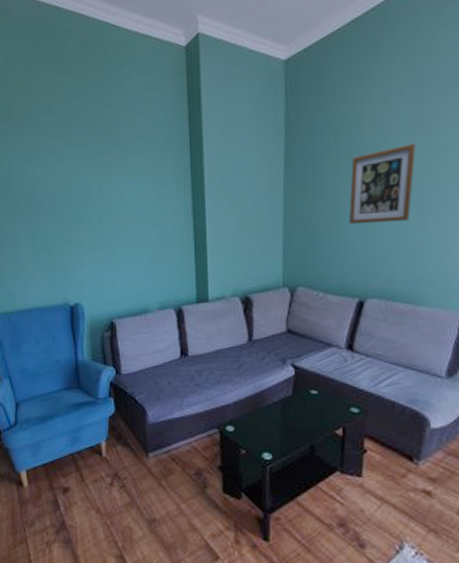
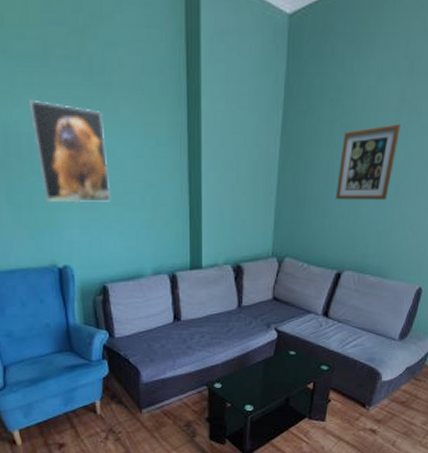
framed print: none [52,159,119,245] -> present [29,99,110,203]

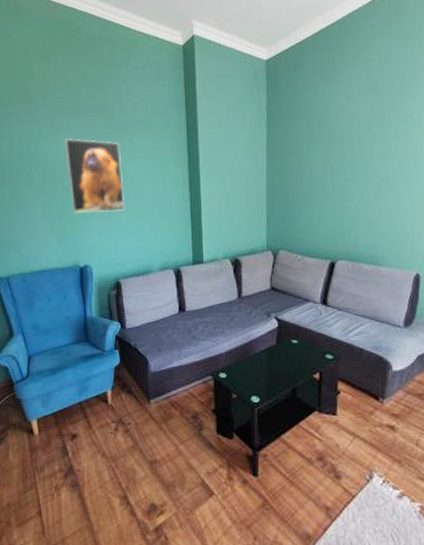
wall art: present [336,124,401,201] -> none [321,131,374,198]

